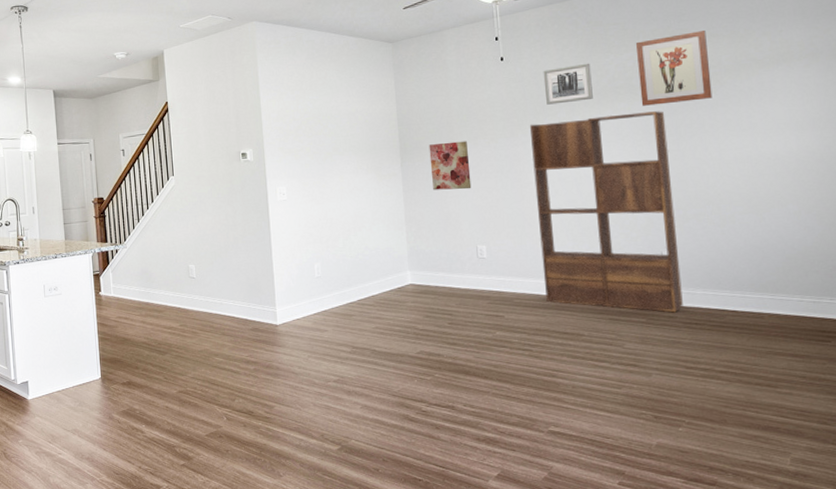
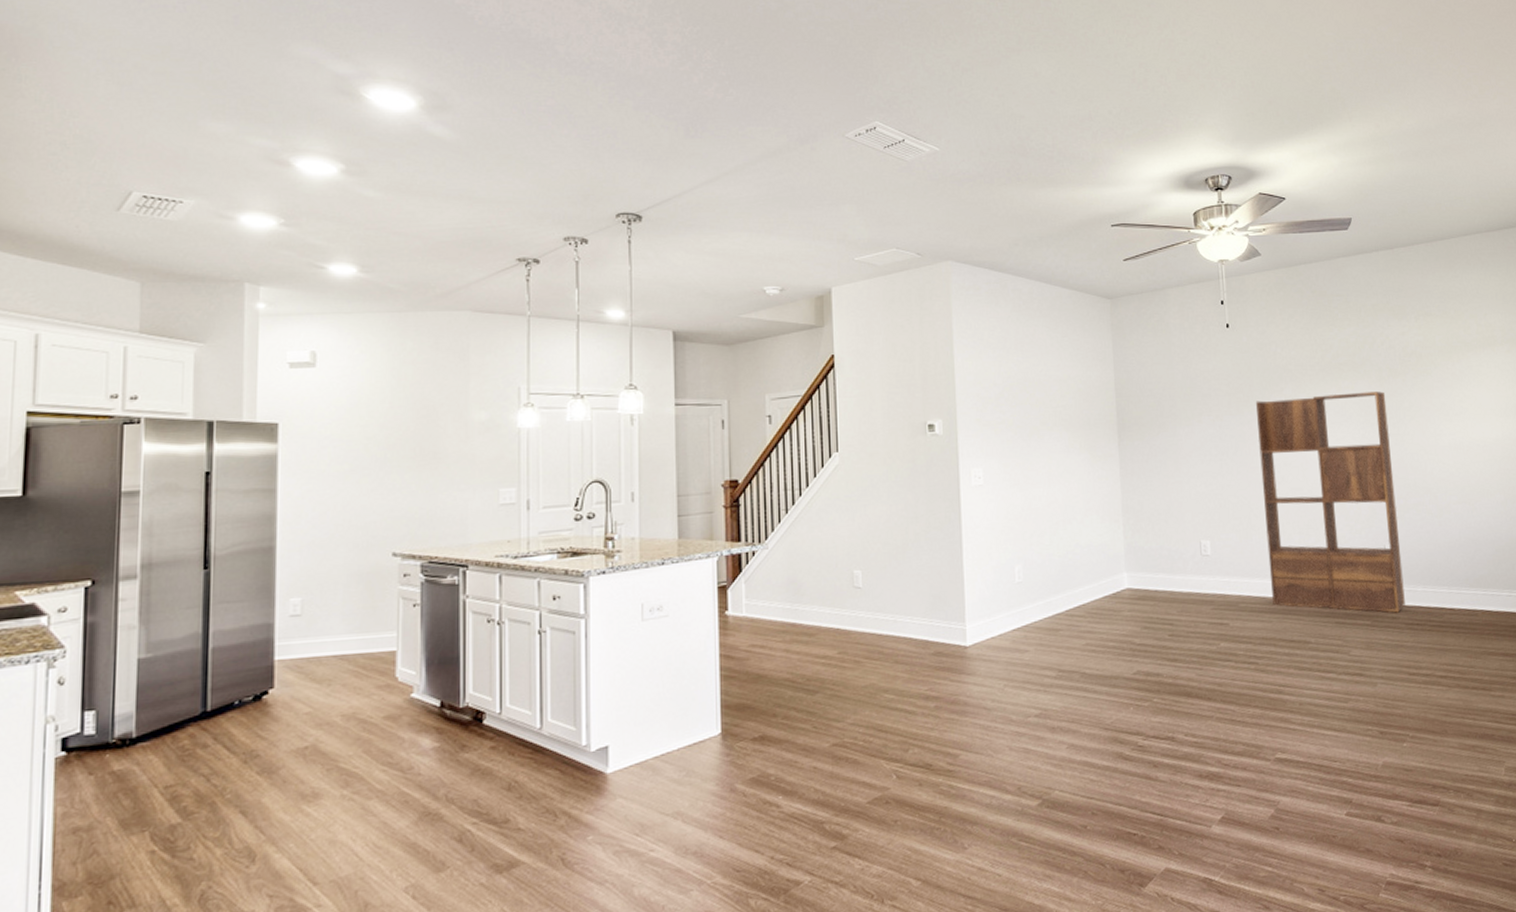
wall art: present [429,141,472,190] -> none [1149,417,1195,475]
wall art: present [543,63,593,105] -> none [1269,336,1318,380]
wall art: present [635,31,713,106] -> none [1357,309,1428,385]

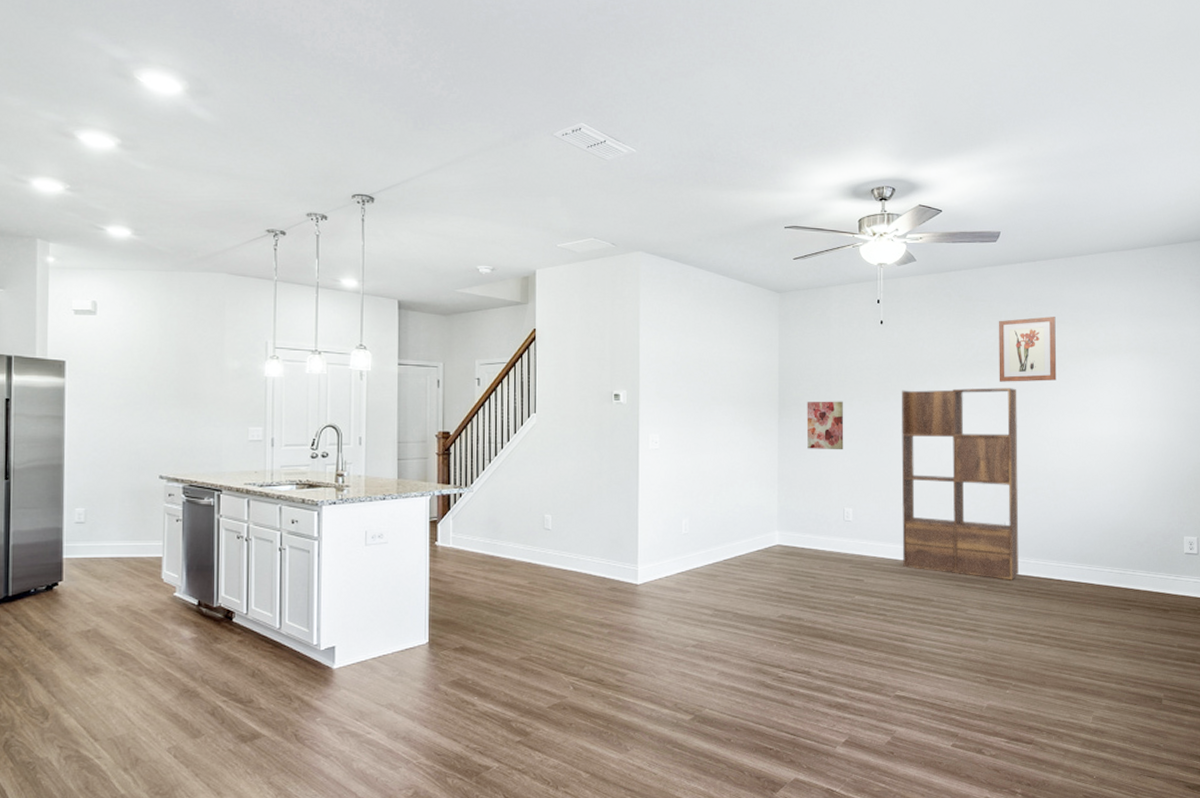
wall art: none [1149,417,1195,475] -> present [806,401,844,450]
wall art: none [1357,309,1428,385] -> present [998,316,1057,382]

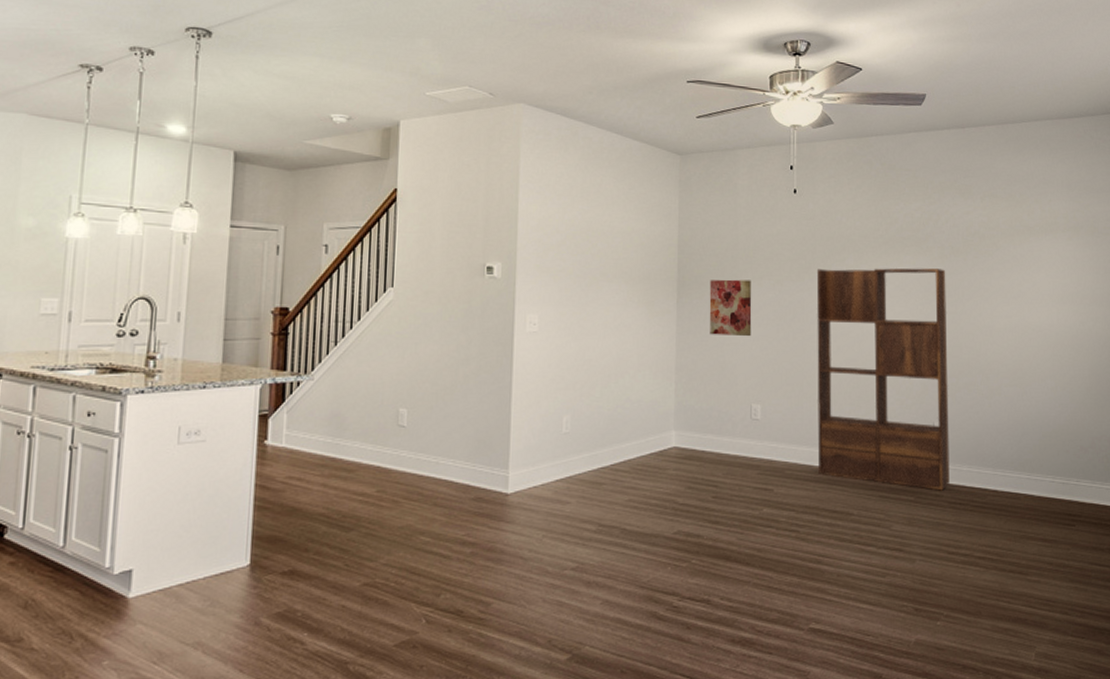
wall art: present [998,316,1057,382] -> none [924,189,989,263]

